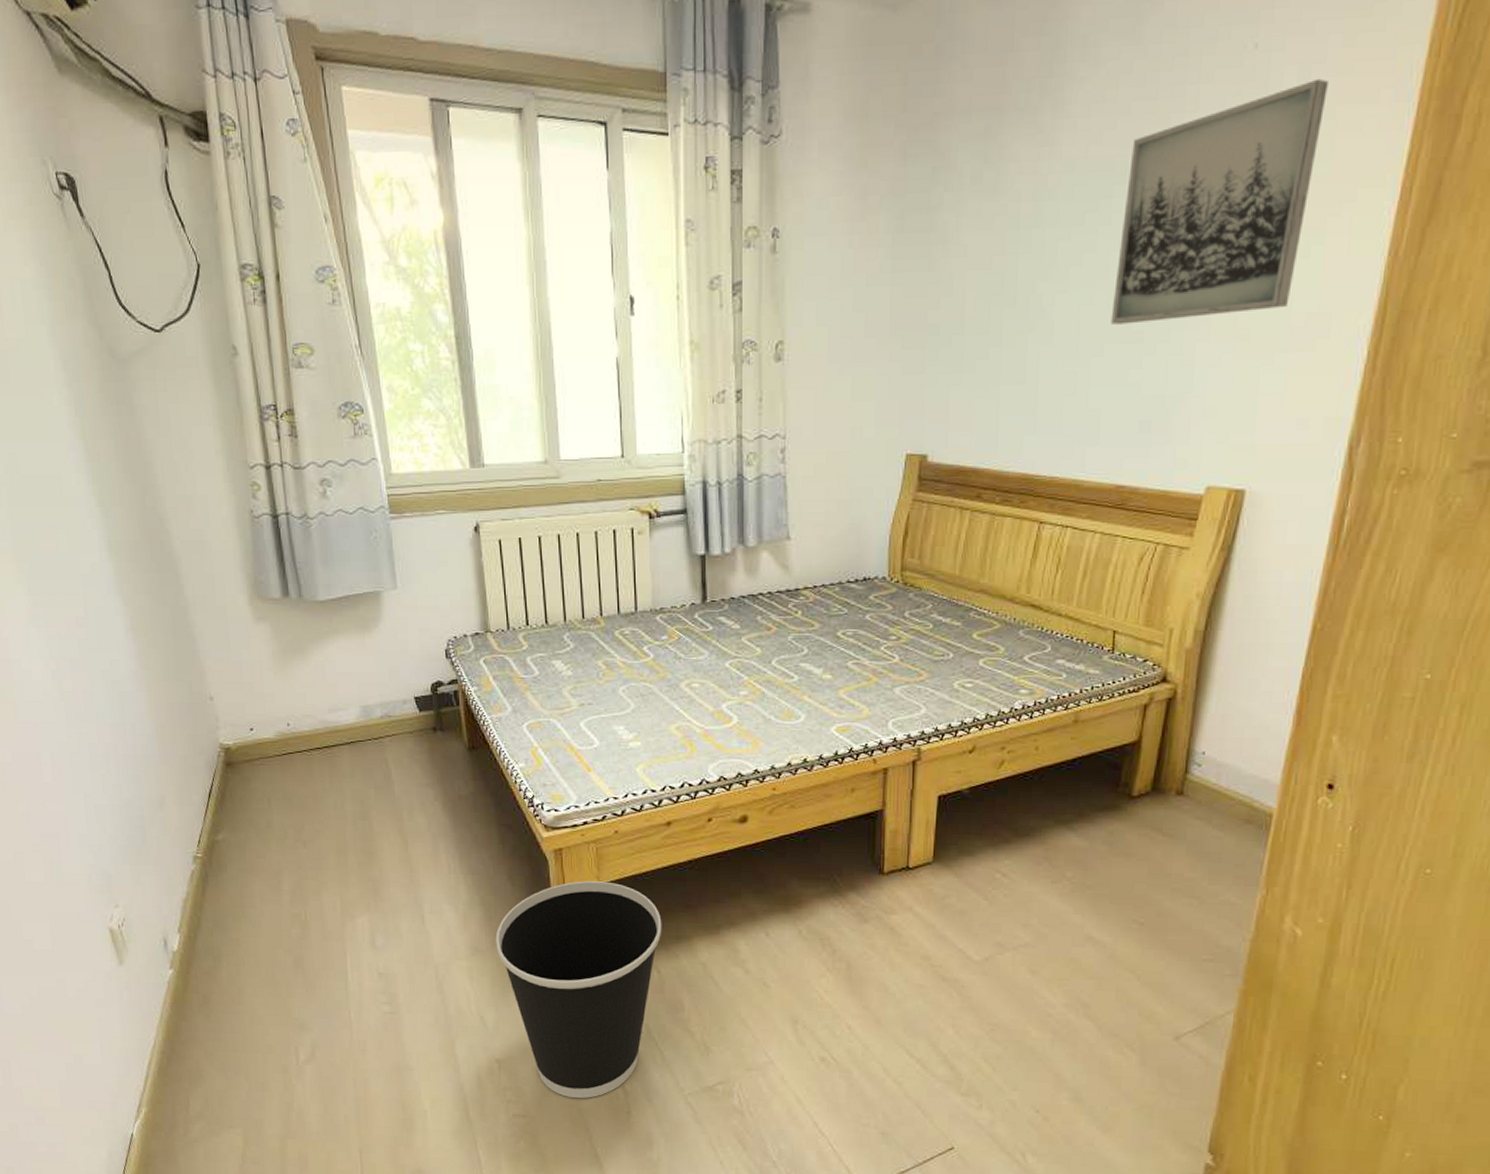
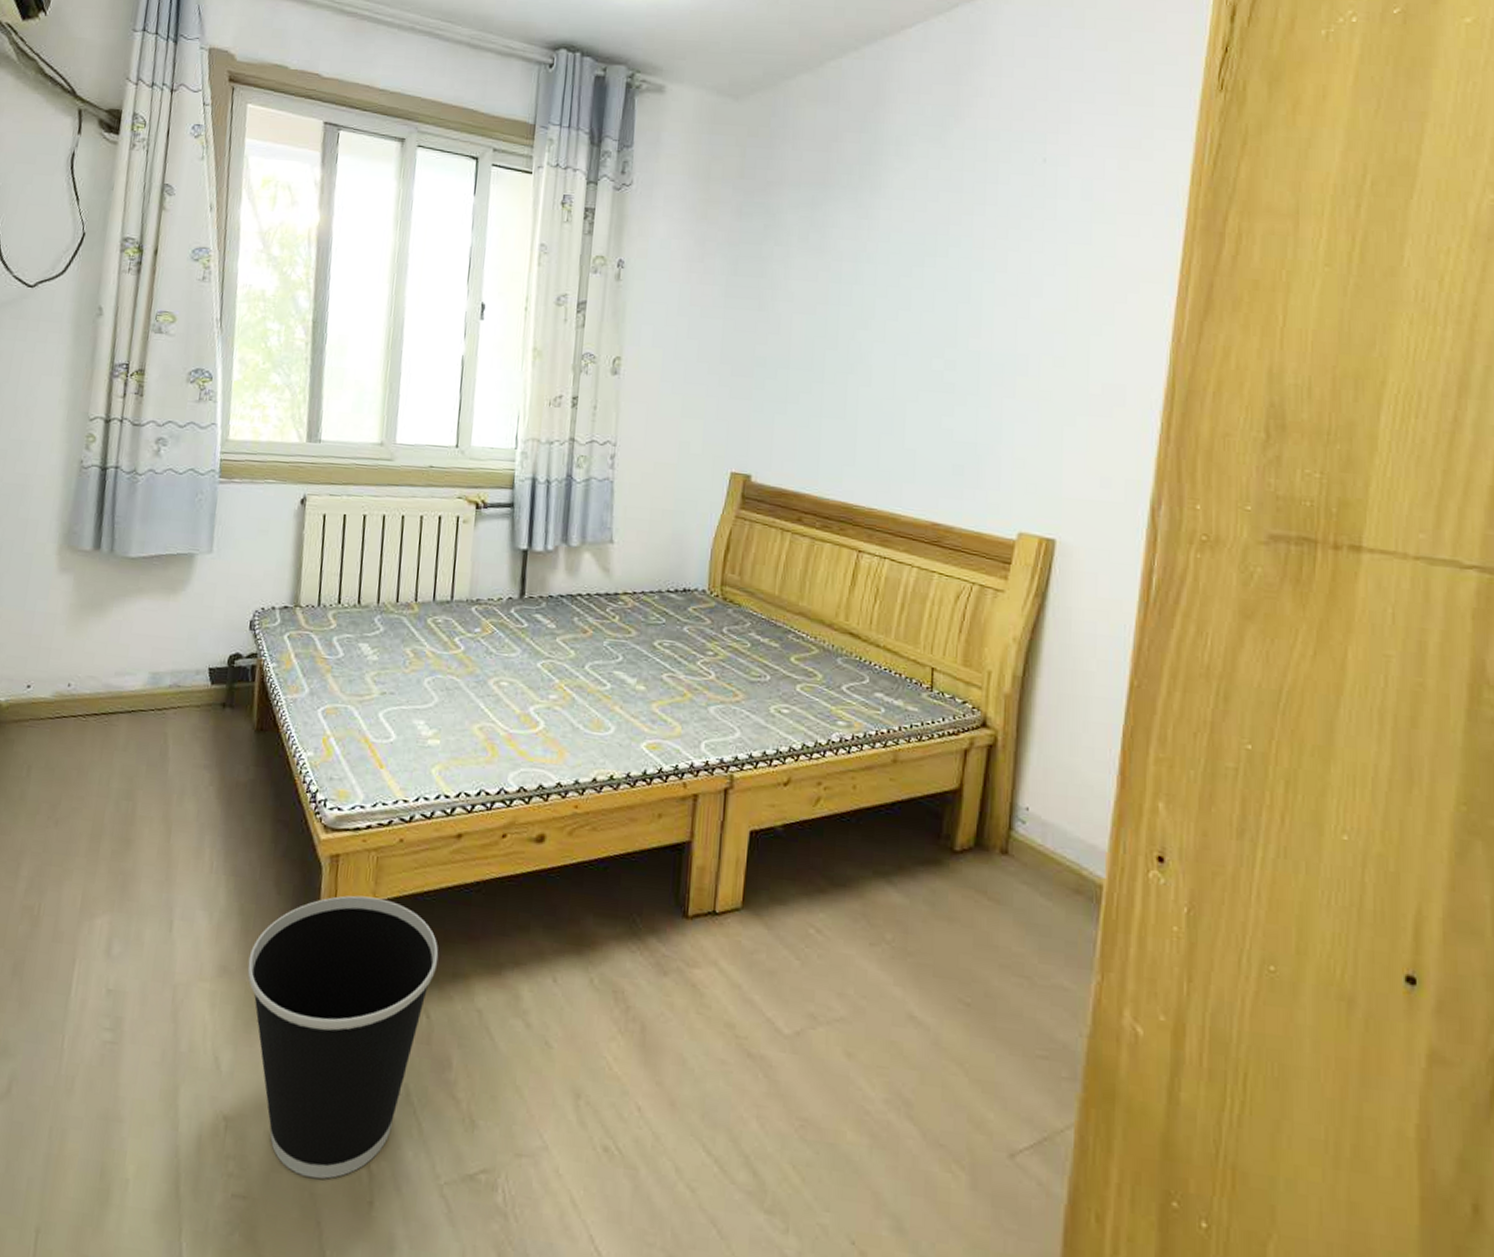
wall art: present [1111,78,1328,325] -> none [924,191,1108,377]

